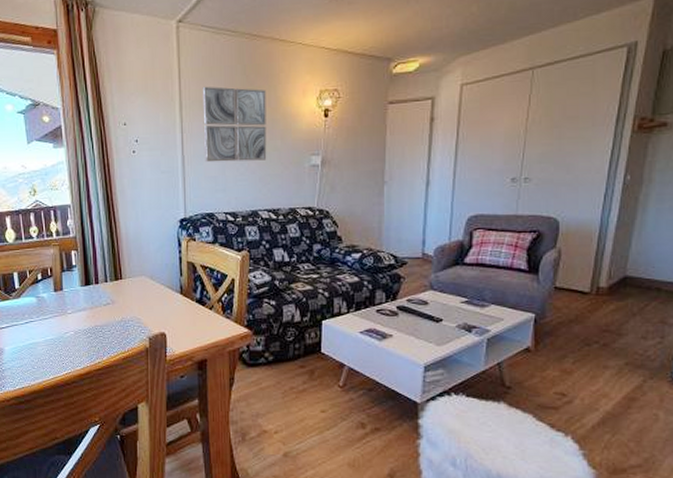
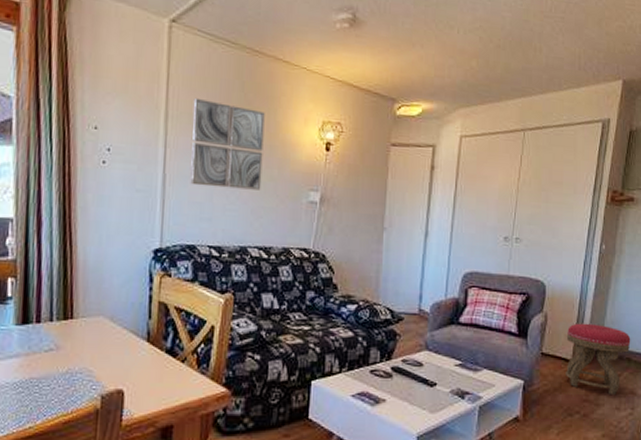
stool: none [583,256,661,325] -> present [566,323,631,396]

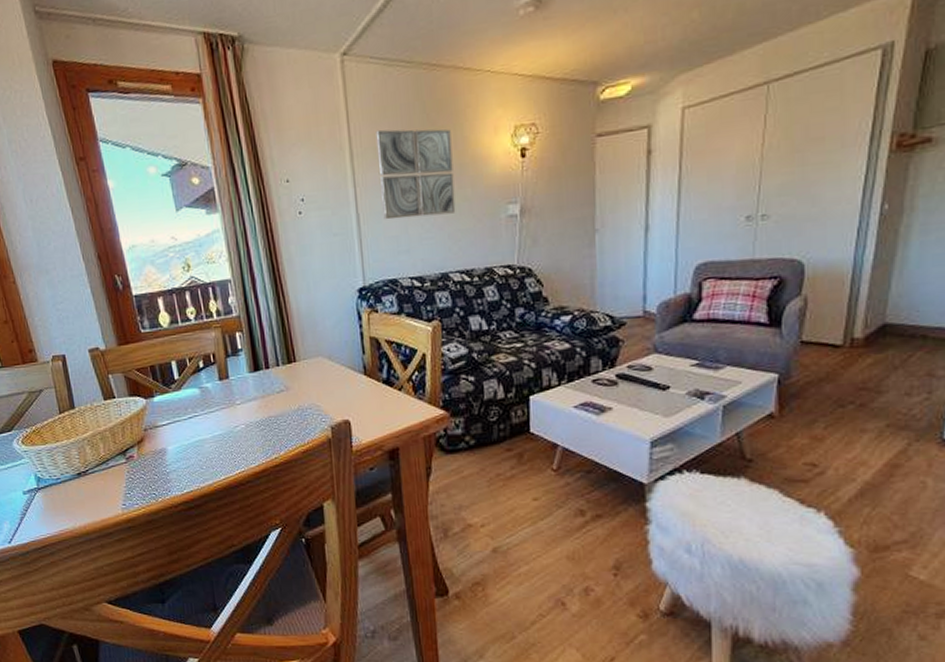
stool: present [566,323,631,396] -> none [834,300,927,380]

